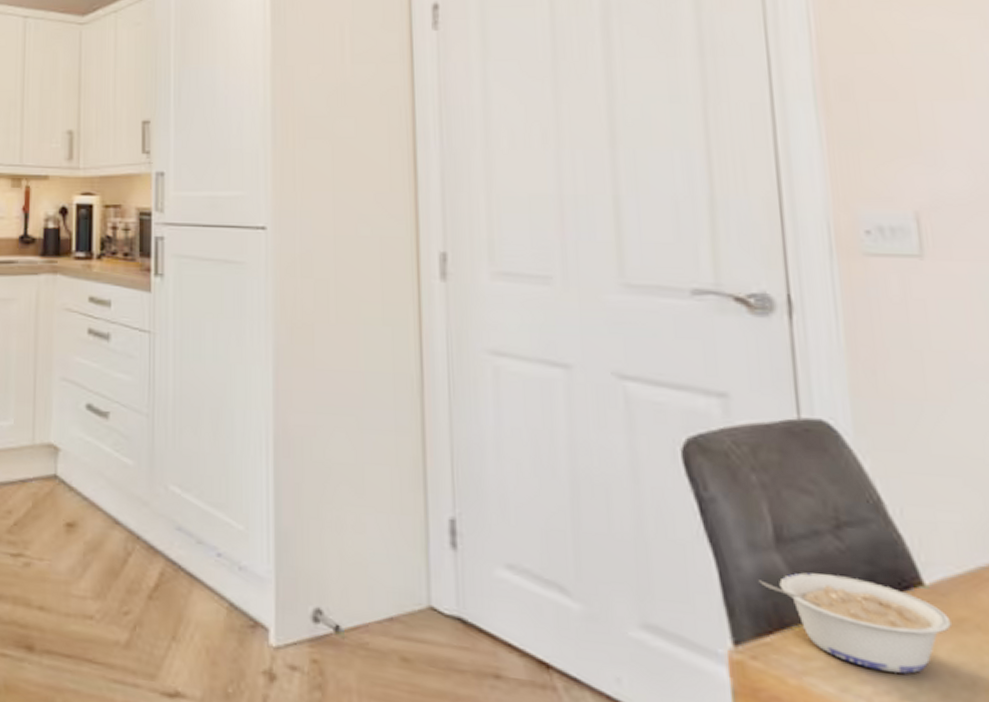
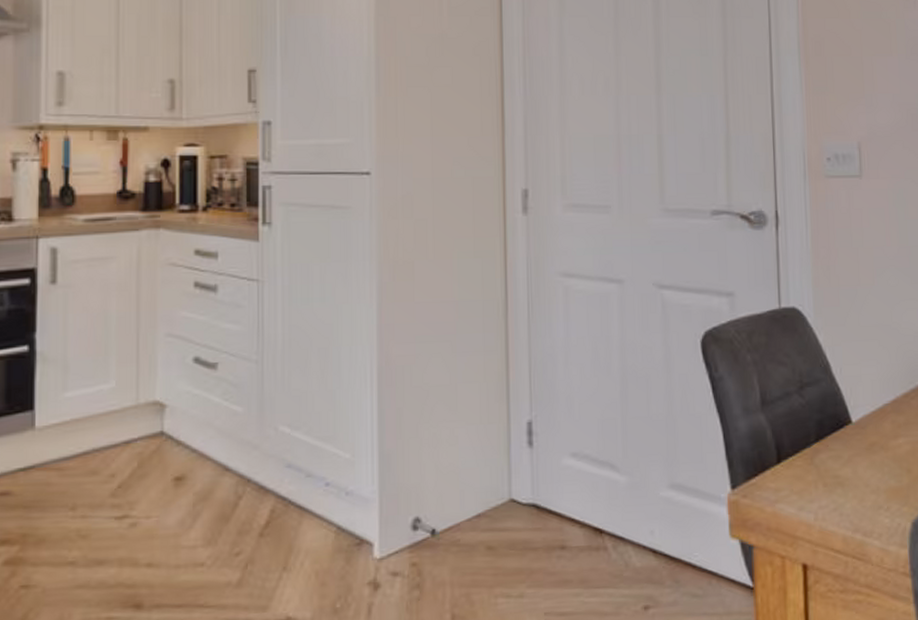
legume: present [757,572,951,674] -> none [749,424,867,490]

